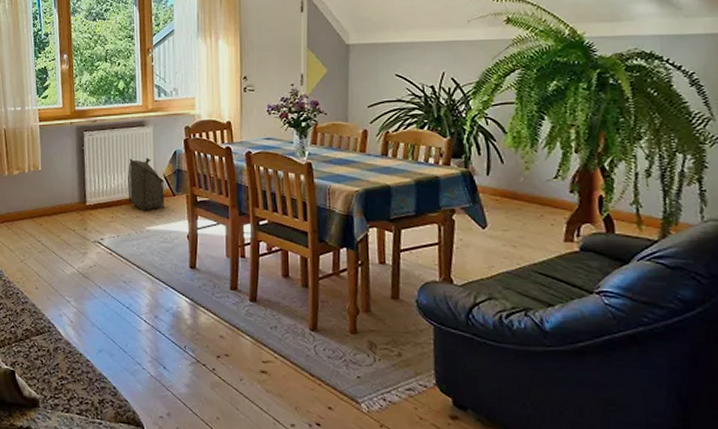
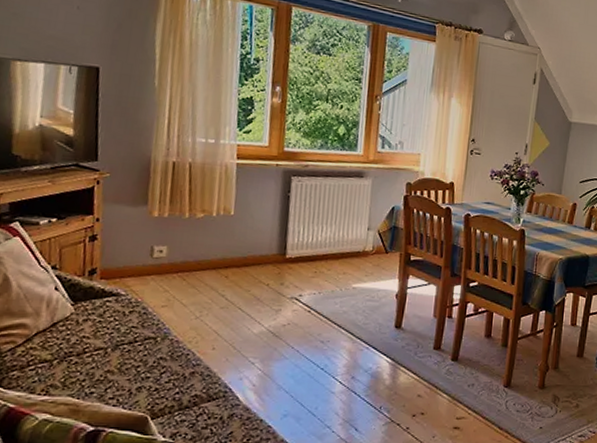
backpack: present [128,157,165,211] -> none [335,210,378,267]

